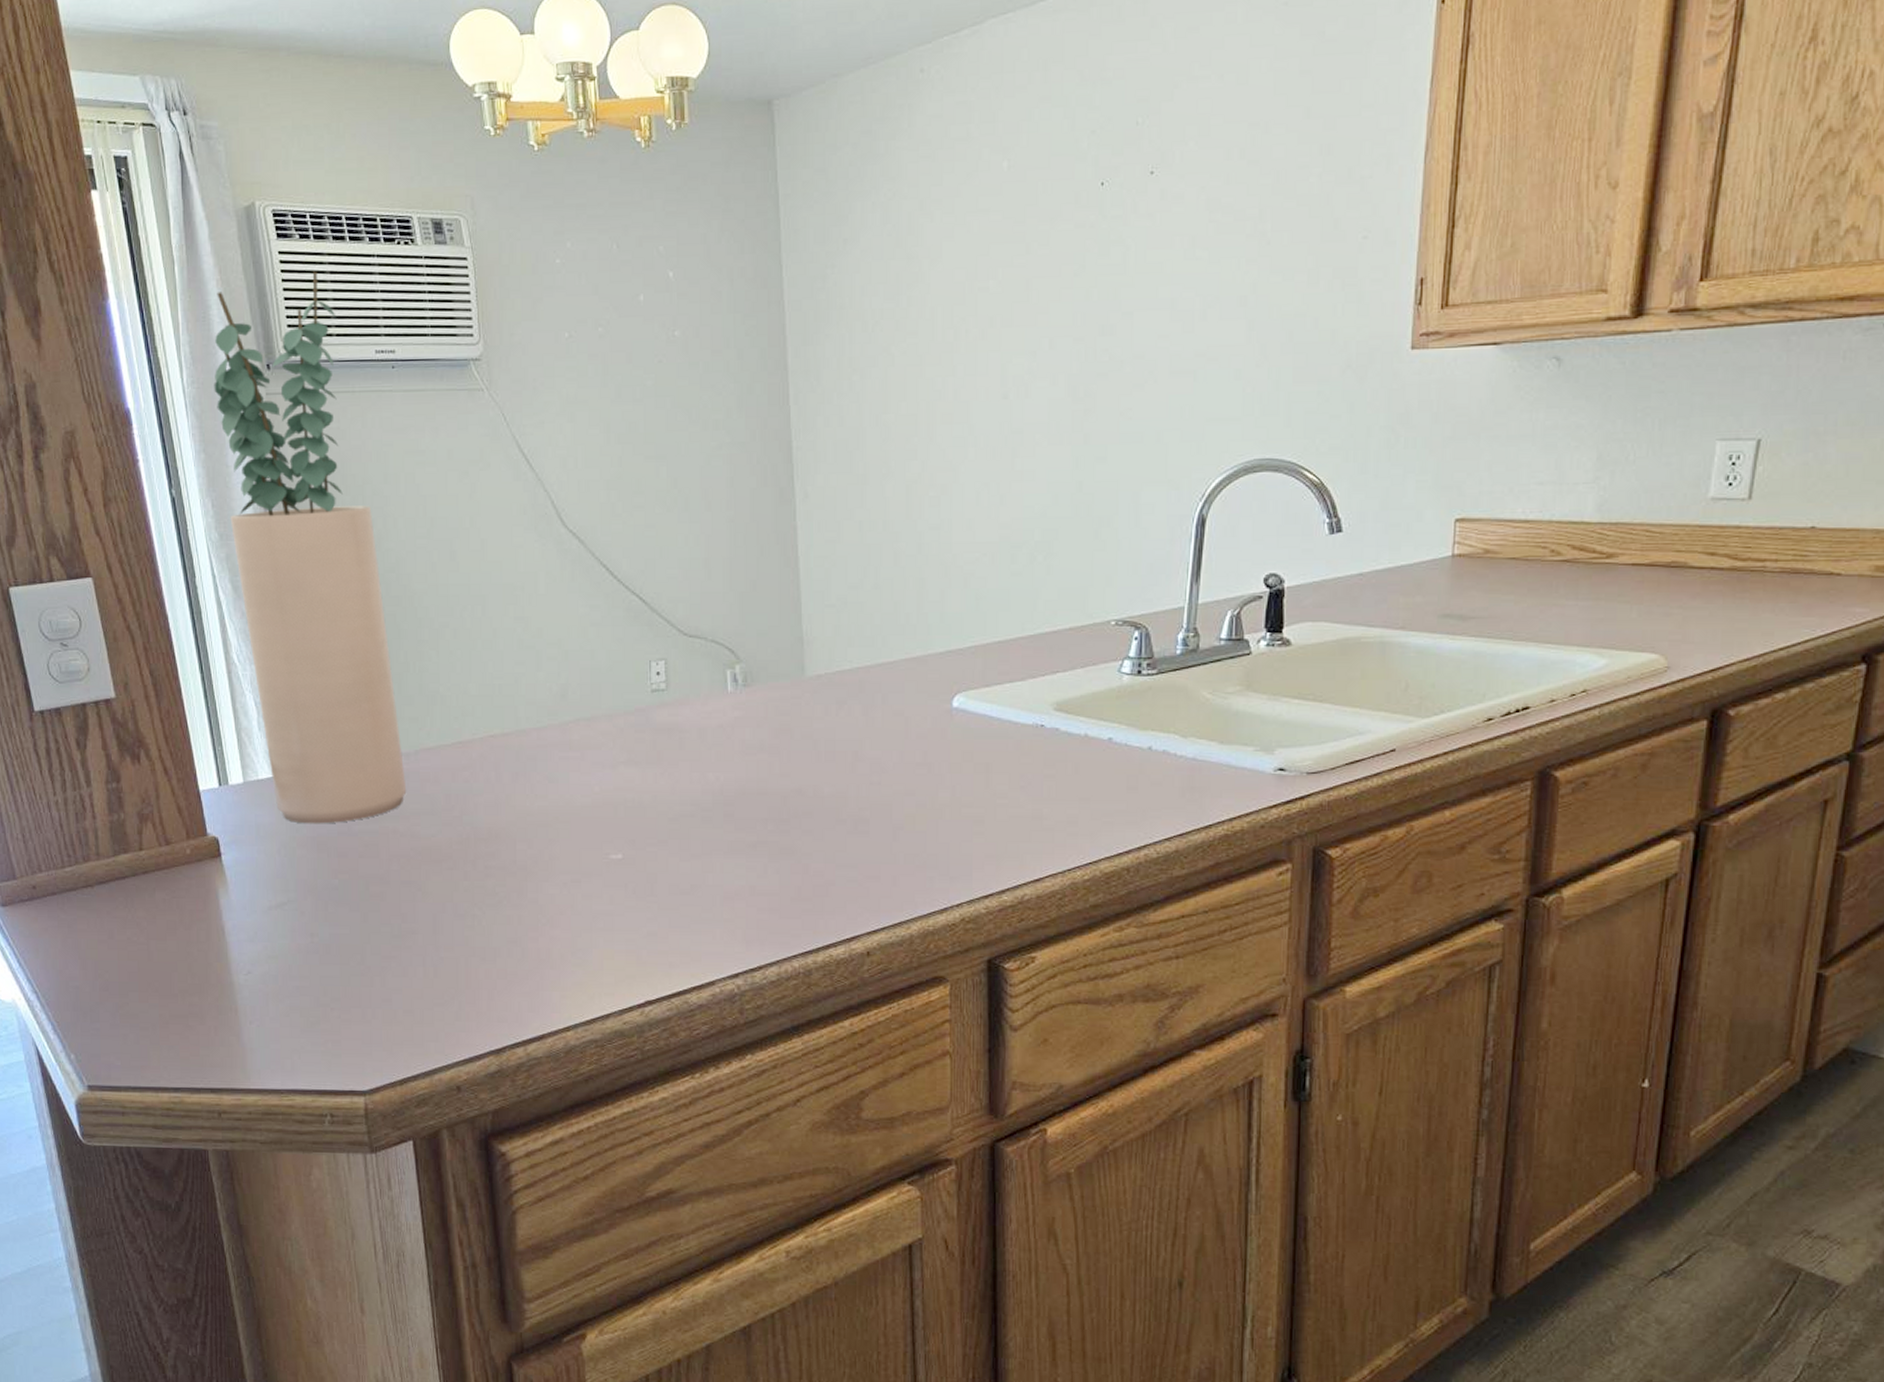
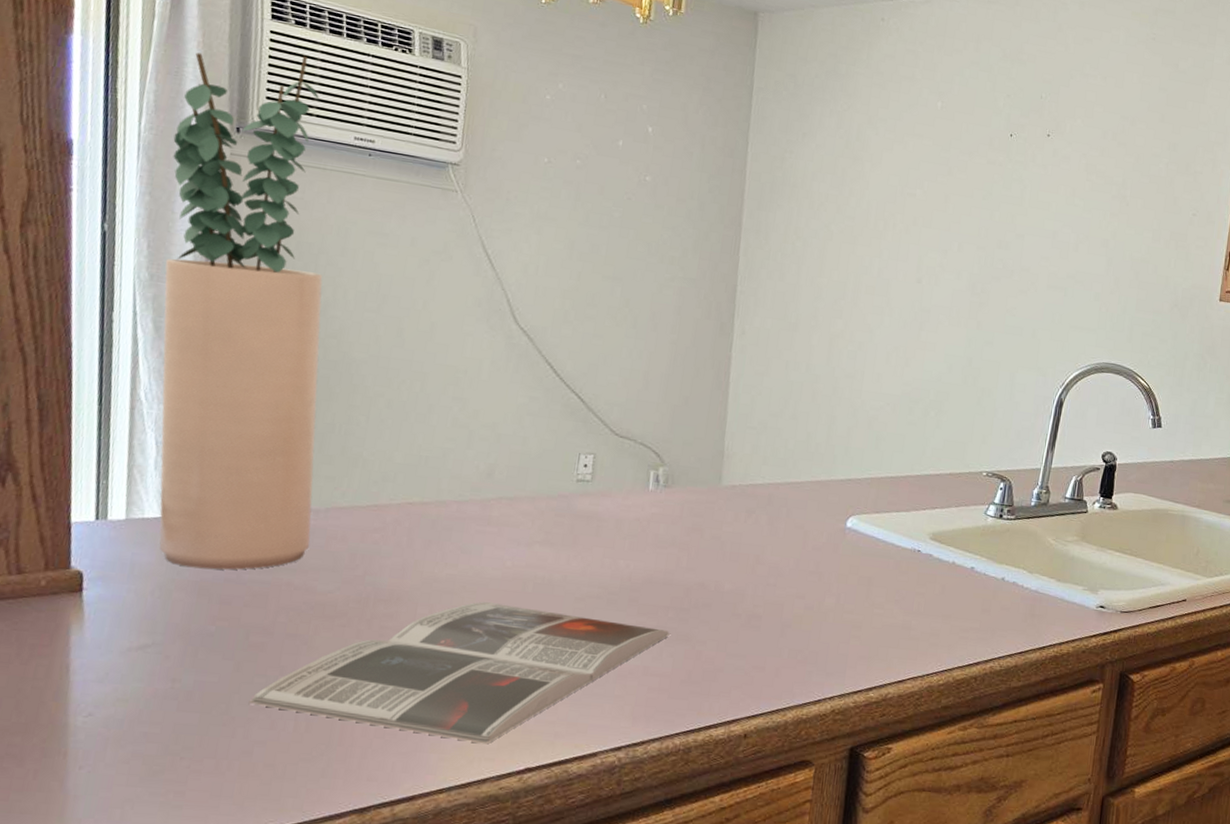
magazine: none [380,832,773,979] -> present [248,602,671,745]

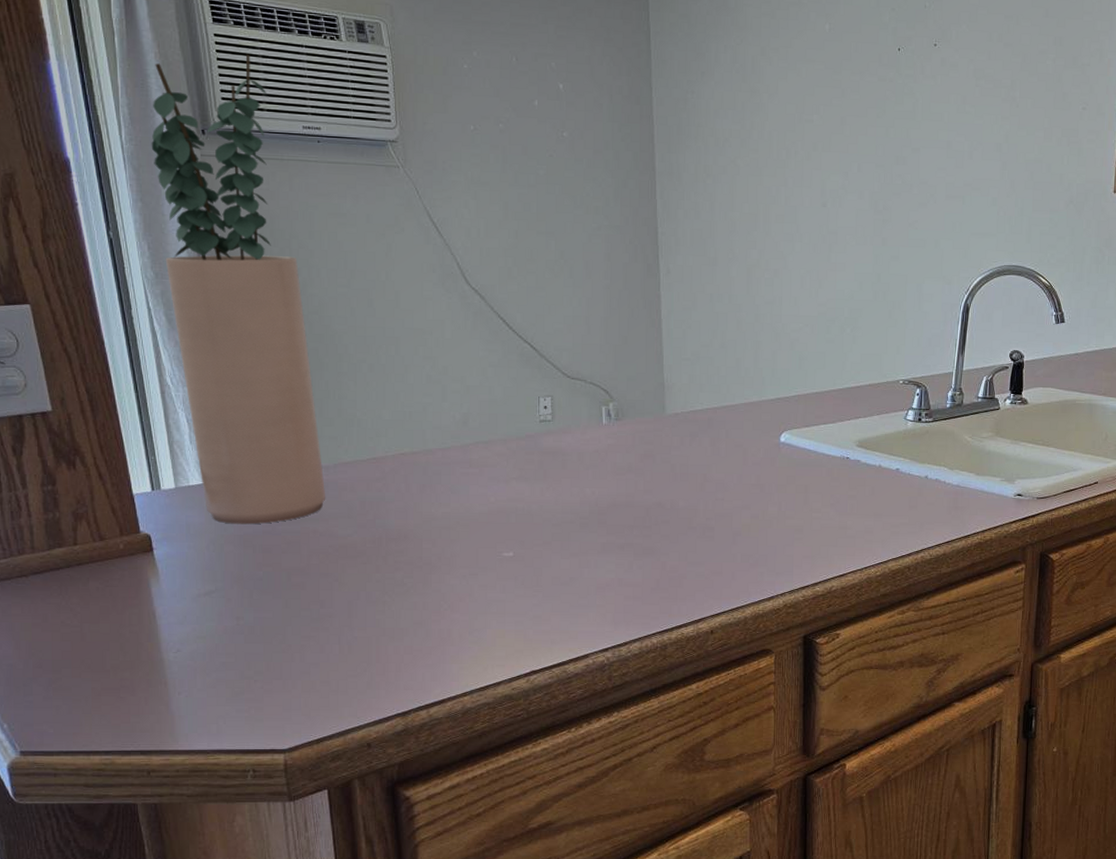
magazine: present [248,602,671,745] -> none [300,534,638,654]

